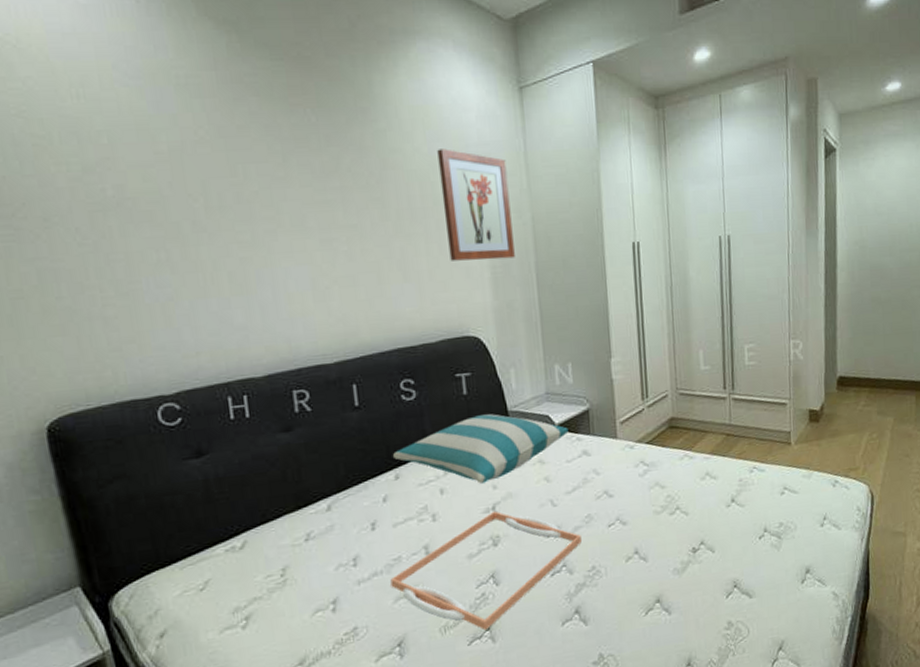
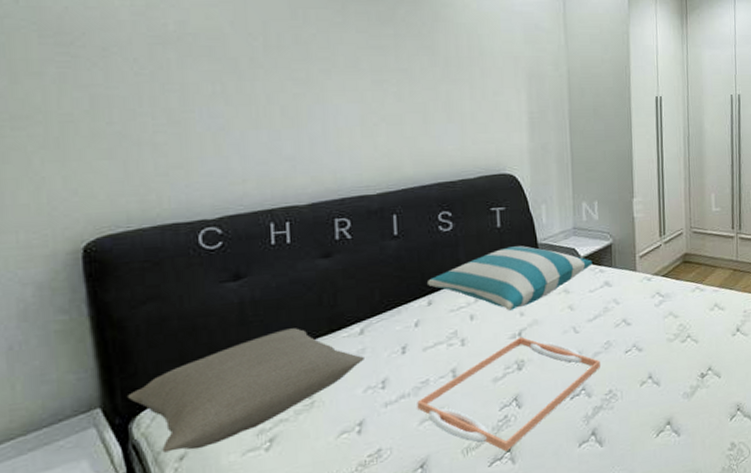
pillow: none [103,505,334,630] -> present [126,328,364,453]
wall art: present [437,149,515,261] -> none [485,6,551,106]

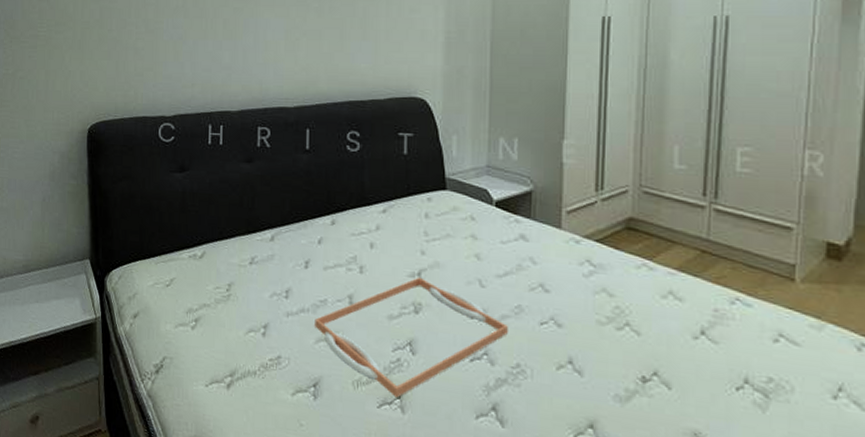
pillow: present [126,328,364,453] -> none [105,222,273,312]
pillow: present [428,246,593,311] -> none [333,177,507,246]

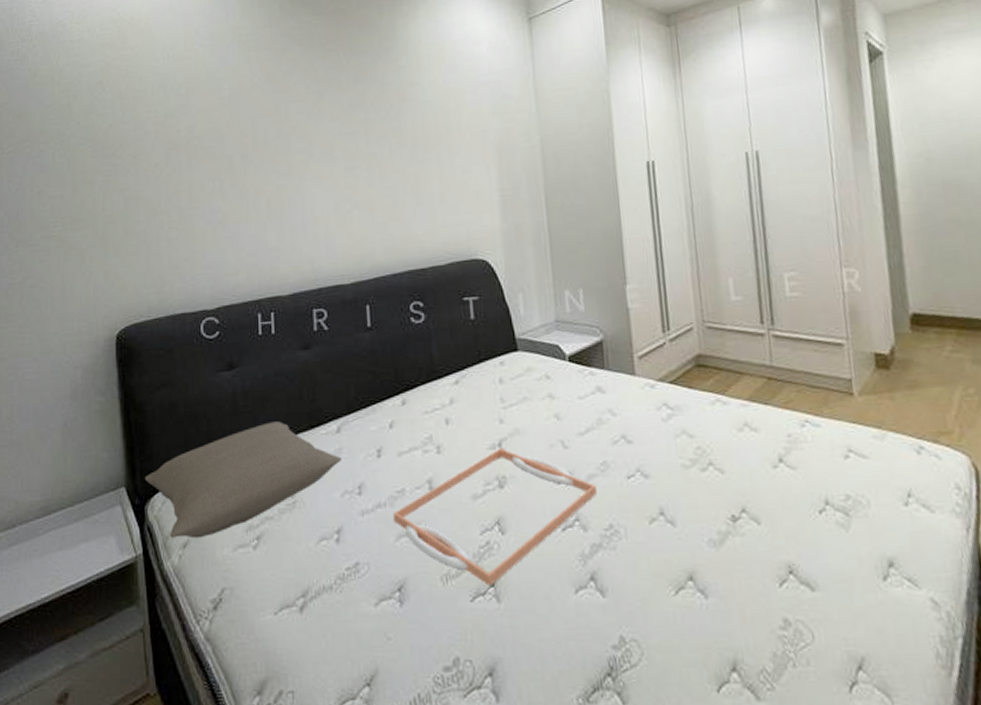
pillow: none [105,222,273,312] -> present [144,421,341,539]

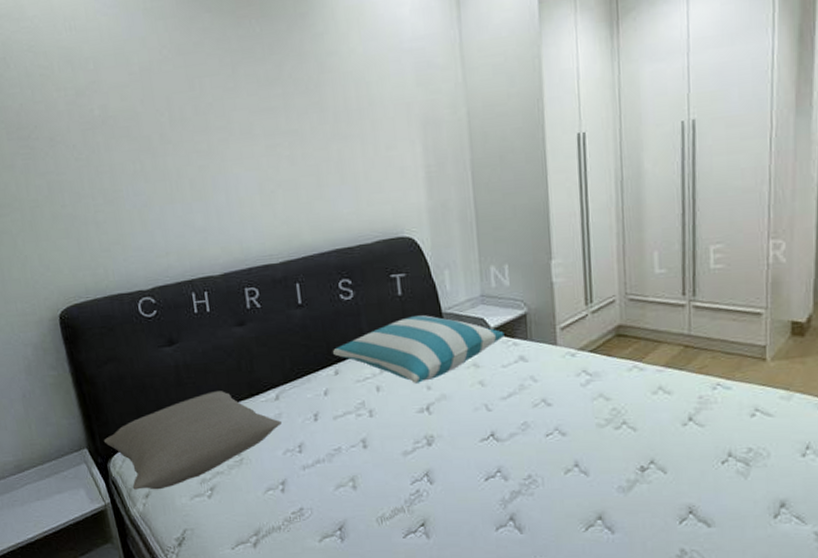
serving tray: present [393,448,597,586] -> none [331,411,517,526]
pillow: none [401,341,580,416] -> present [333,315,505,383]

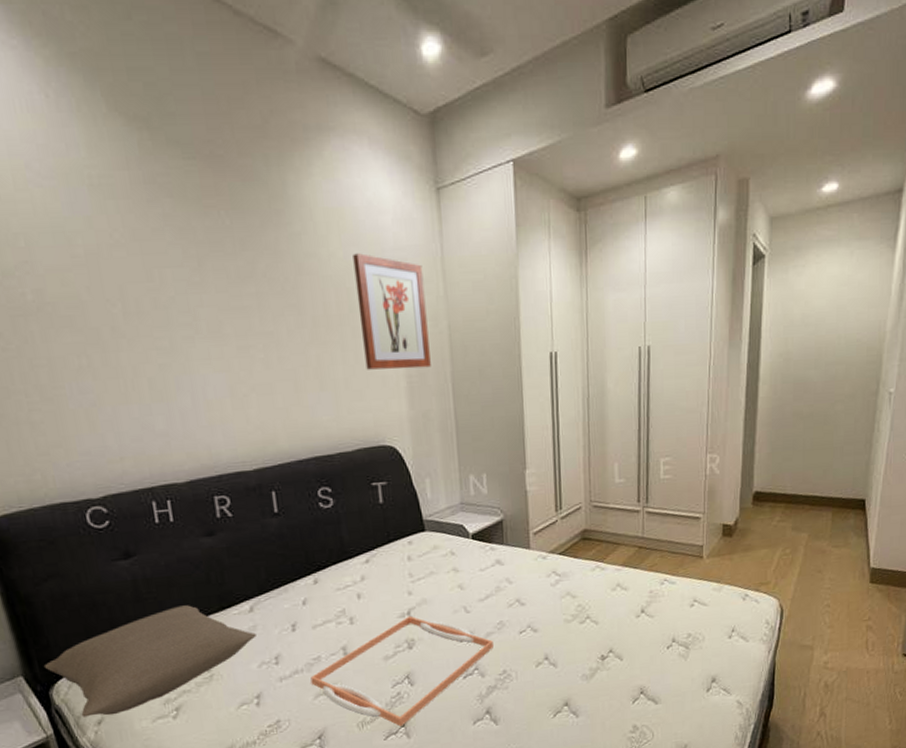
serving tray: none [331,411,517,526] -> present [310,616,493,727]
pillow: present [333,315,505,383] -> none [312,522,482,590]
wall art: none [372,47,450,162] -> present [353,253,431,370]

